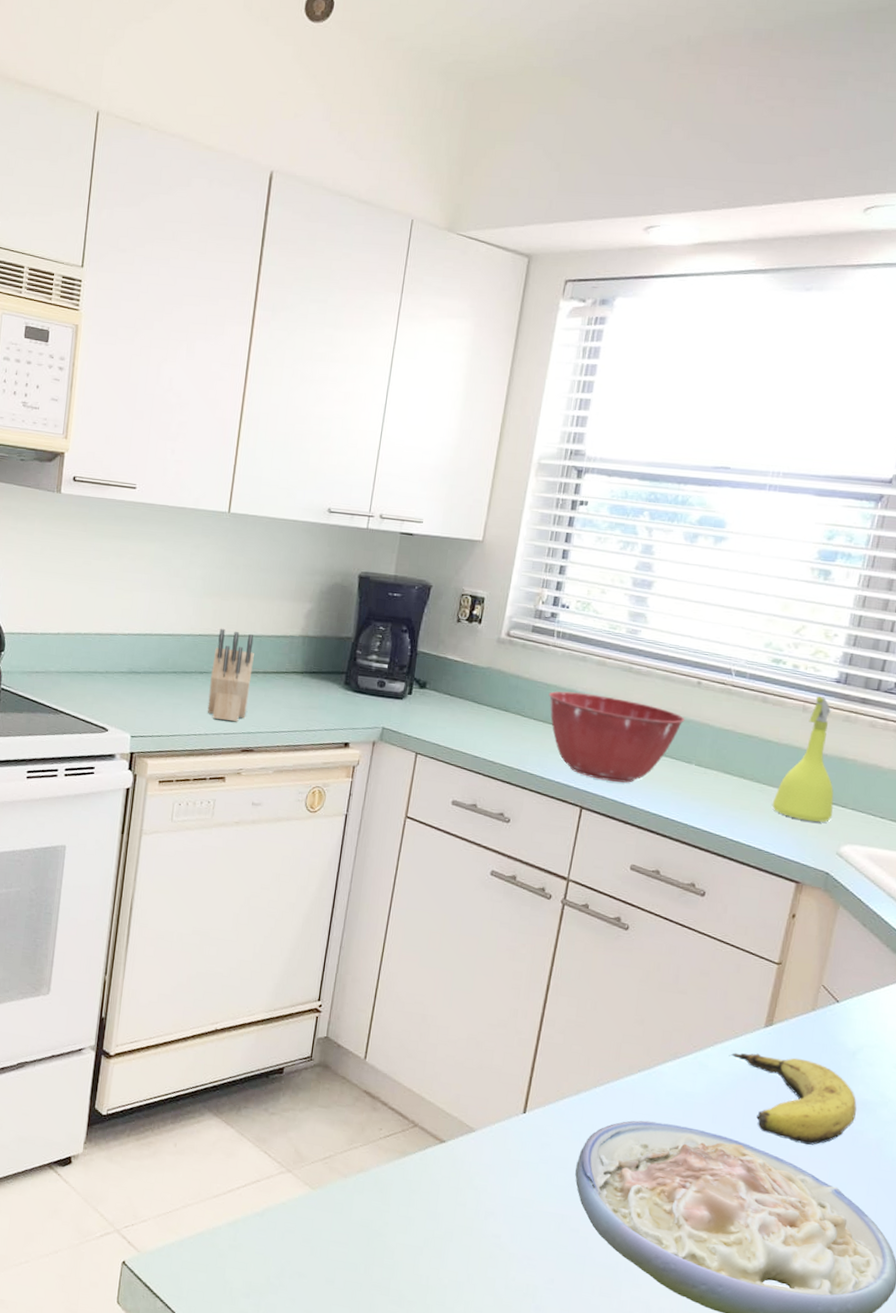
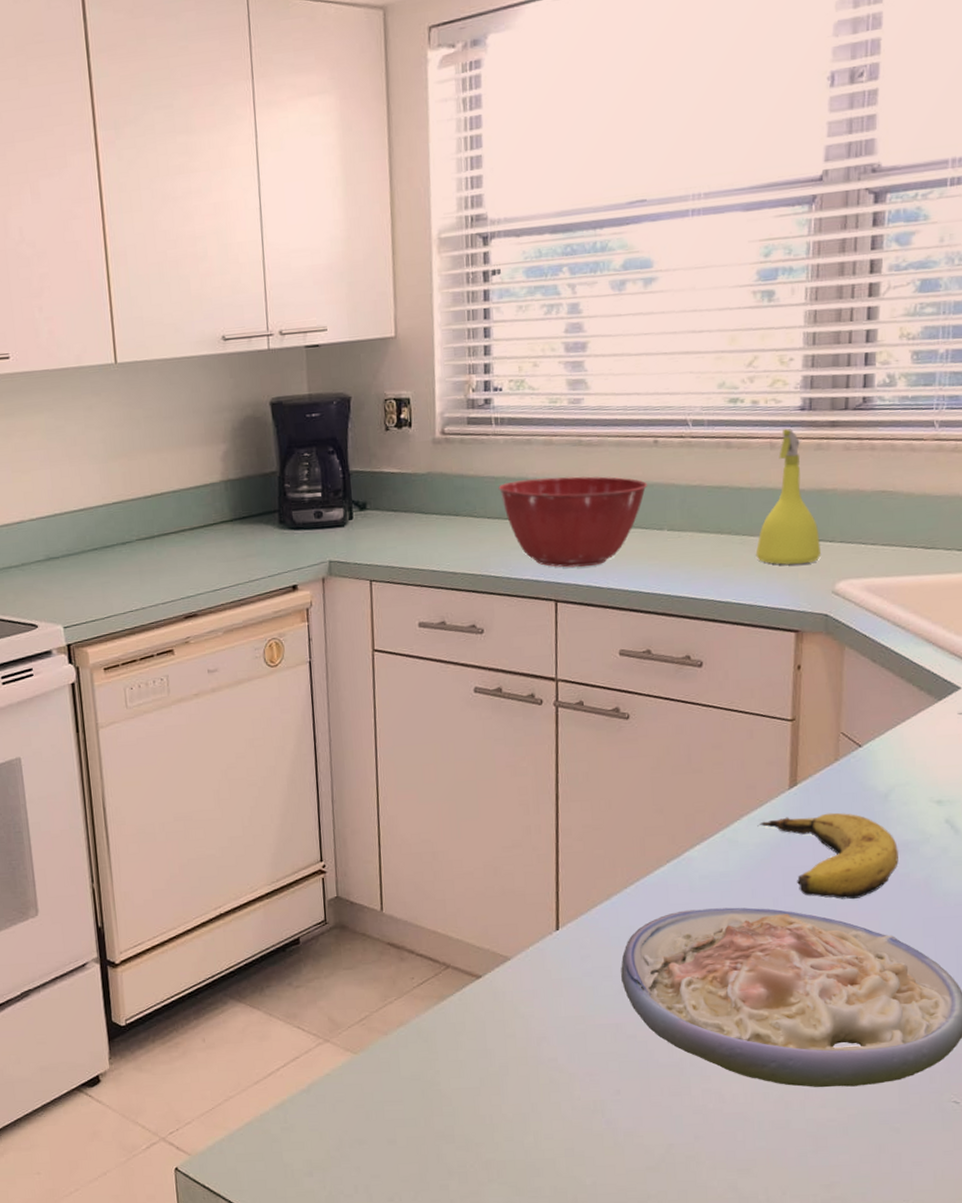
knife block: present [207,628,254,722] -> none [133,490,182,590]

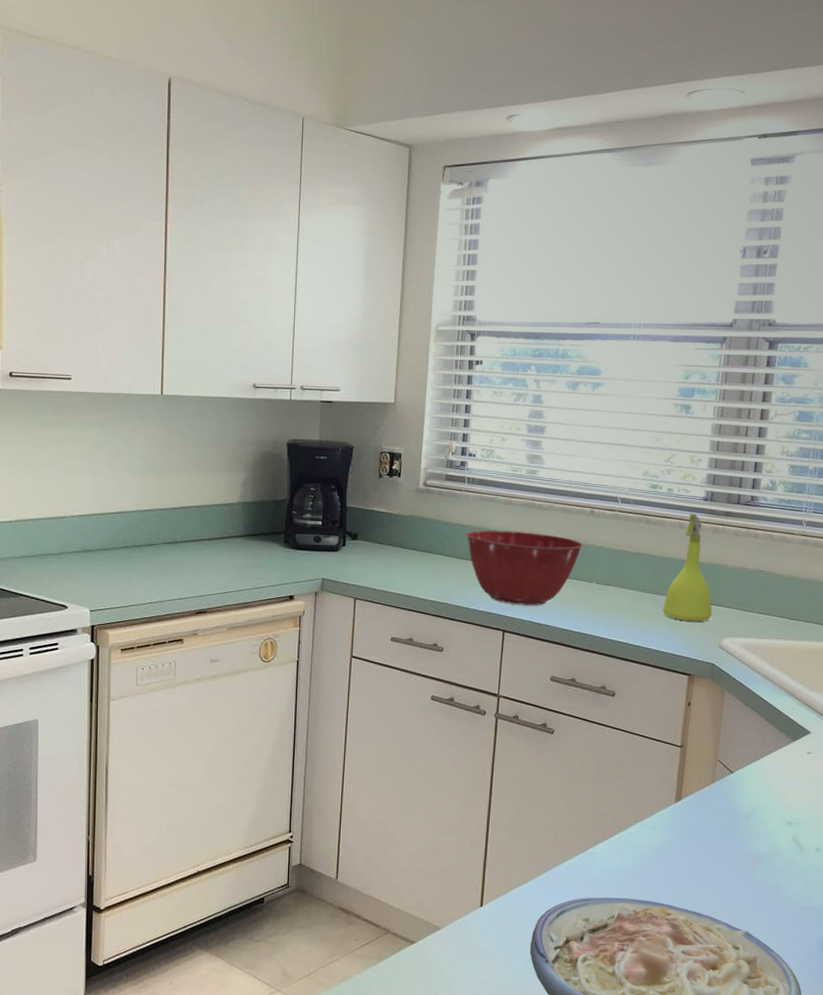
banana: present [757,812,898,900] -> none [648,825,756,898]

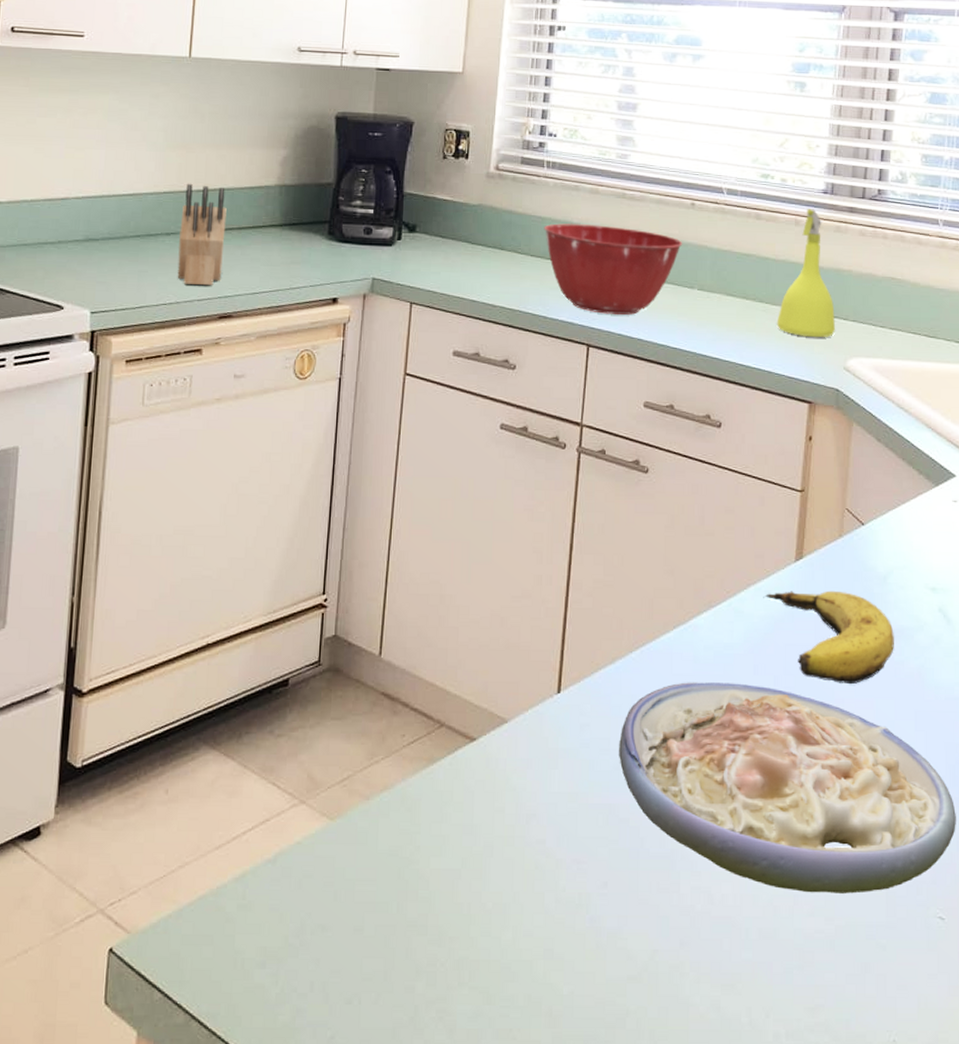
knife block: none [160,502,198,587] -> present [177,183,227,286]
banana: none [648,825,756,898] -> present [763,590,894,685]

